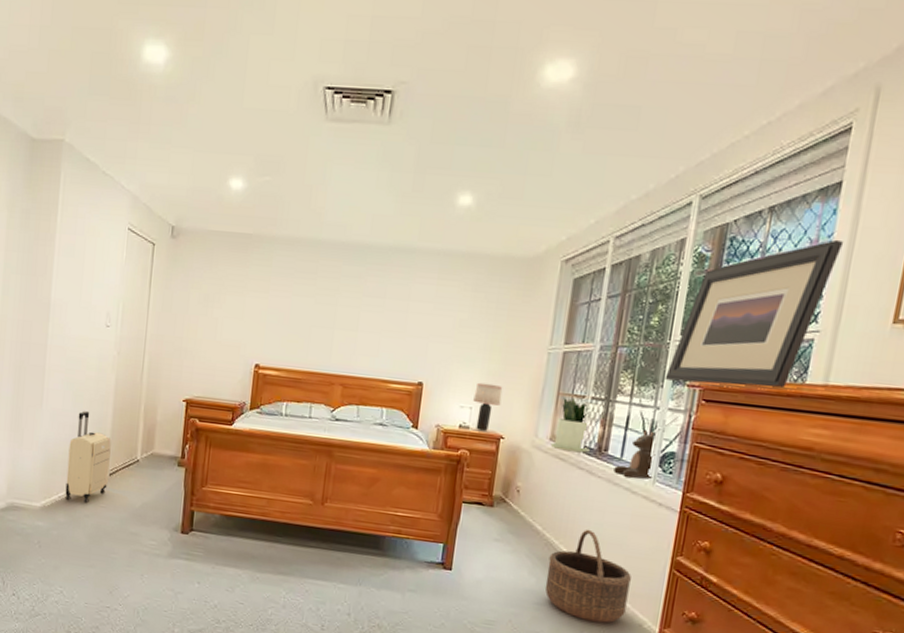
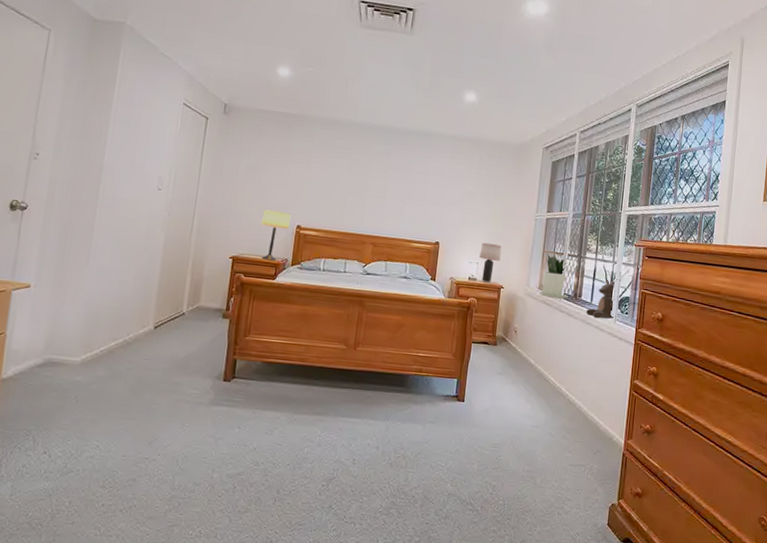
suitcase: present [65,410,112,504] -> none [107,267,158,357]
table lamp: none [215,346,249,405] -> present [261,209,291,261]
basket: present [544,529,631,623] -> none [538,361,602,439]
picture frame: present [664,239,844,389] -> none [619,141,730,248]

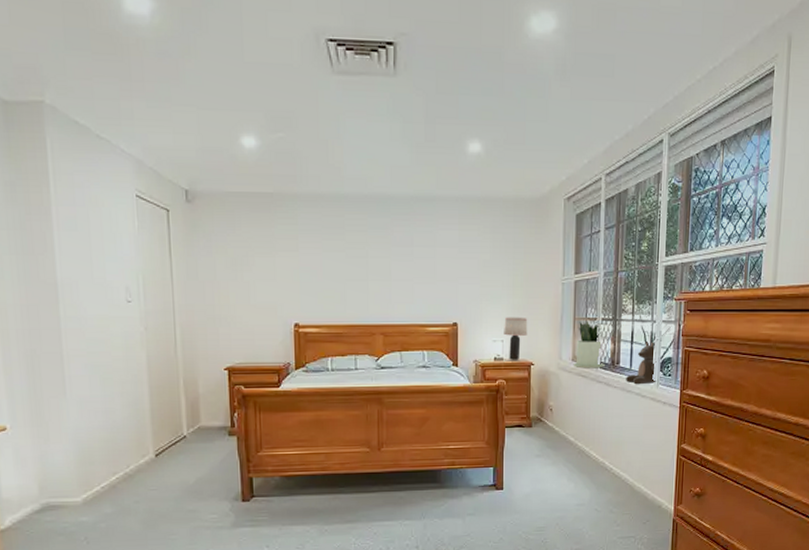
table lamp: present [261,209,291,261] -> none [253,310,287,367]

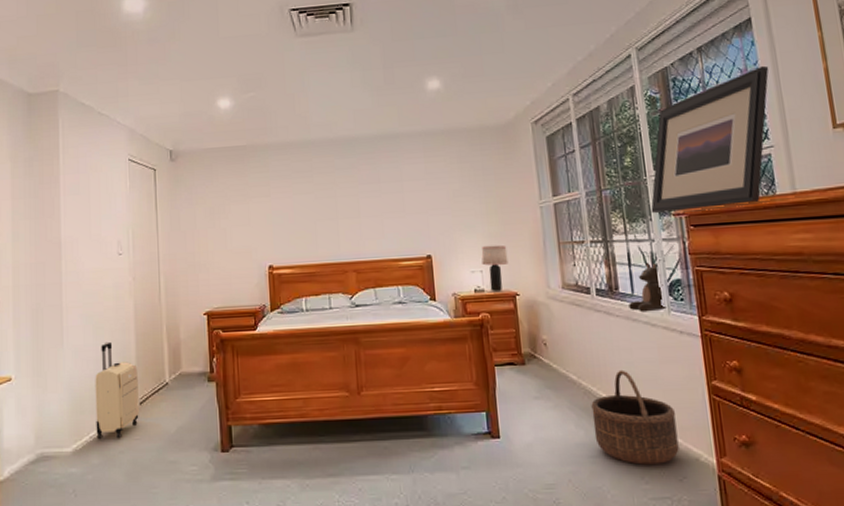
suitcase: none [104,393,155,490] -> present [95,341,139,440]
planter: present [573,322,606,369] -> none [564,245,603,297]
basket: none [582,433,649,511] -> present [591,369,679,465]
picture frame: none [657,165,777,298] -> present [651,65,769,214]

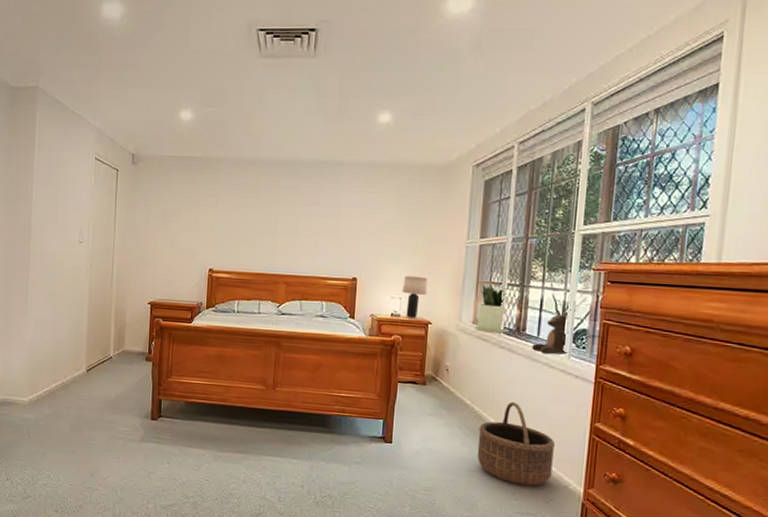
suitcase: present [95,341,139,440] -> none [49,315,88,397]
planter: none [564,245,603,297] -> present [473,285,510,334]
picture frame: present [651,65,769,214] -> none [572,134,725,268]

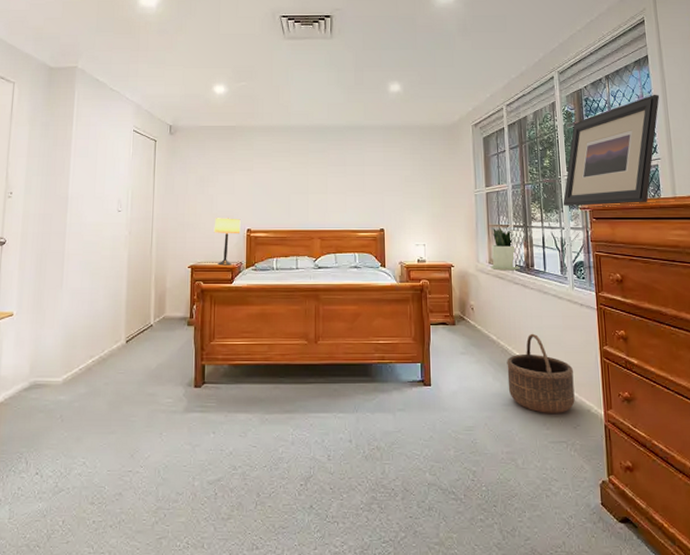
table lamp: none [174,255,203,305] -> present [214,218,241,266]
table lamp: present [402,275,428,319] -> none [425,224,447,263]
stuffed bear: present [532,310,570,356] -> none [541,246,573,287]
picture frame: none [572,134,725,268] -> present [563,94,660,207]

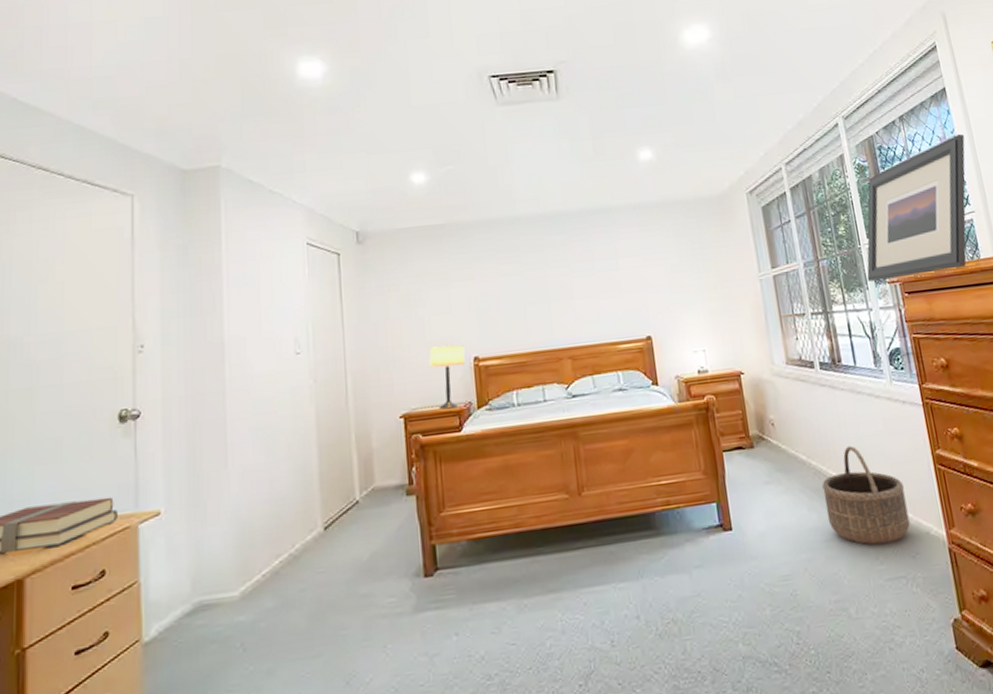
planter: present [490,228,521,271] -> none [786,317,826,373]

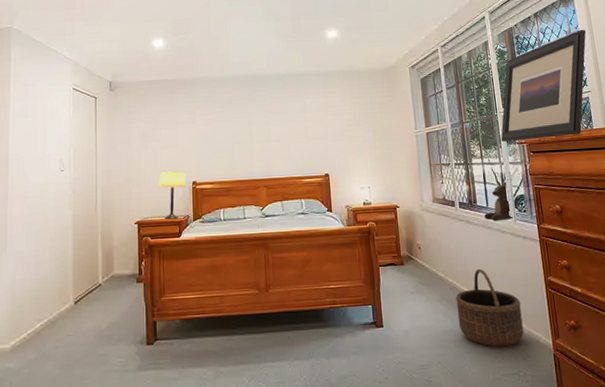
stuffed bear: none [852,332,891,384] -> present [484,181,515,222]

